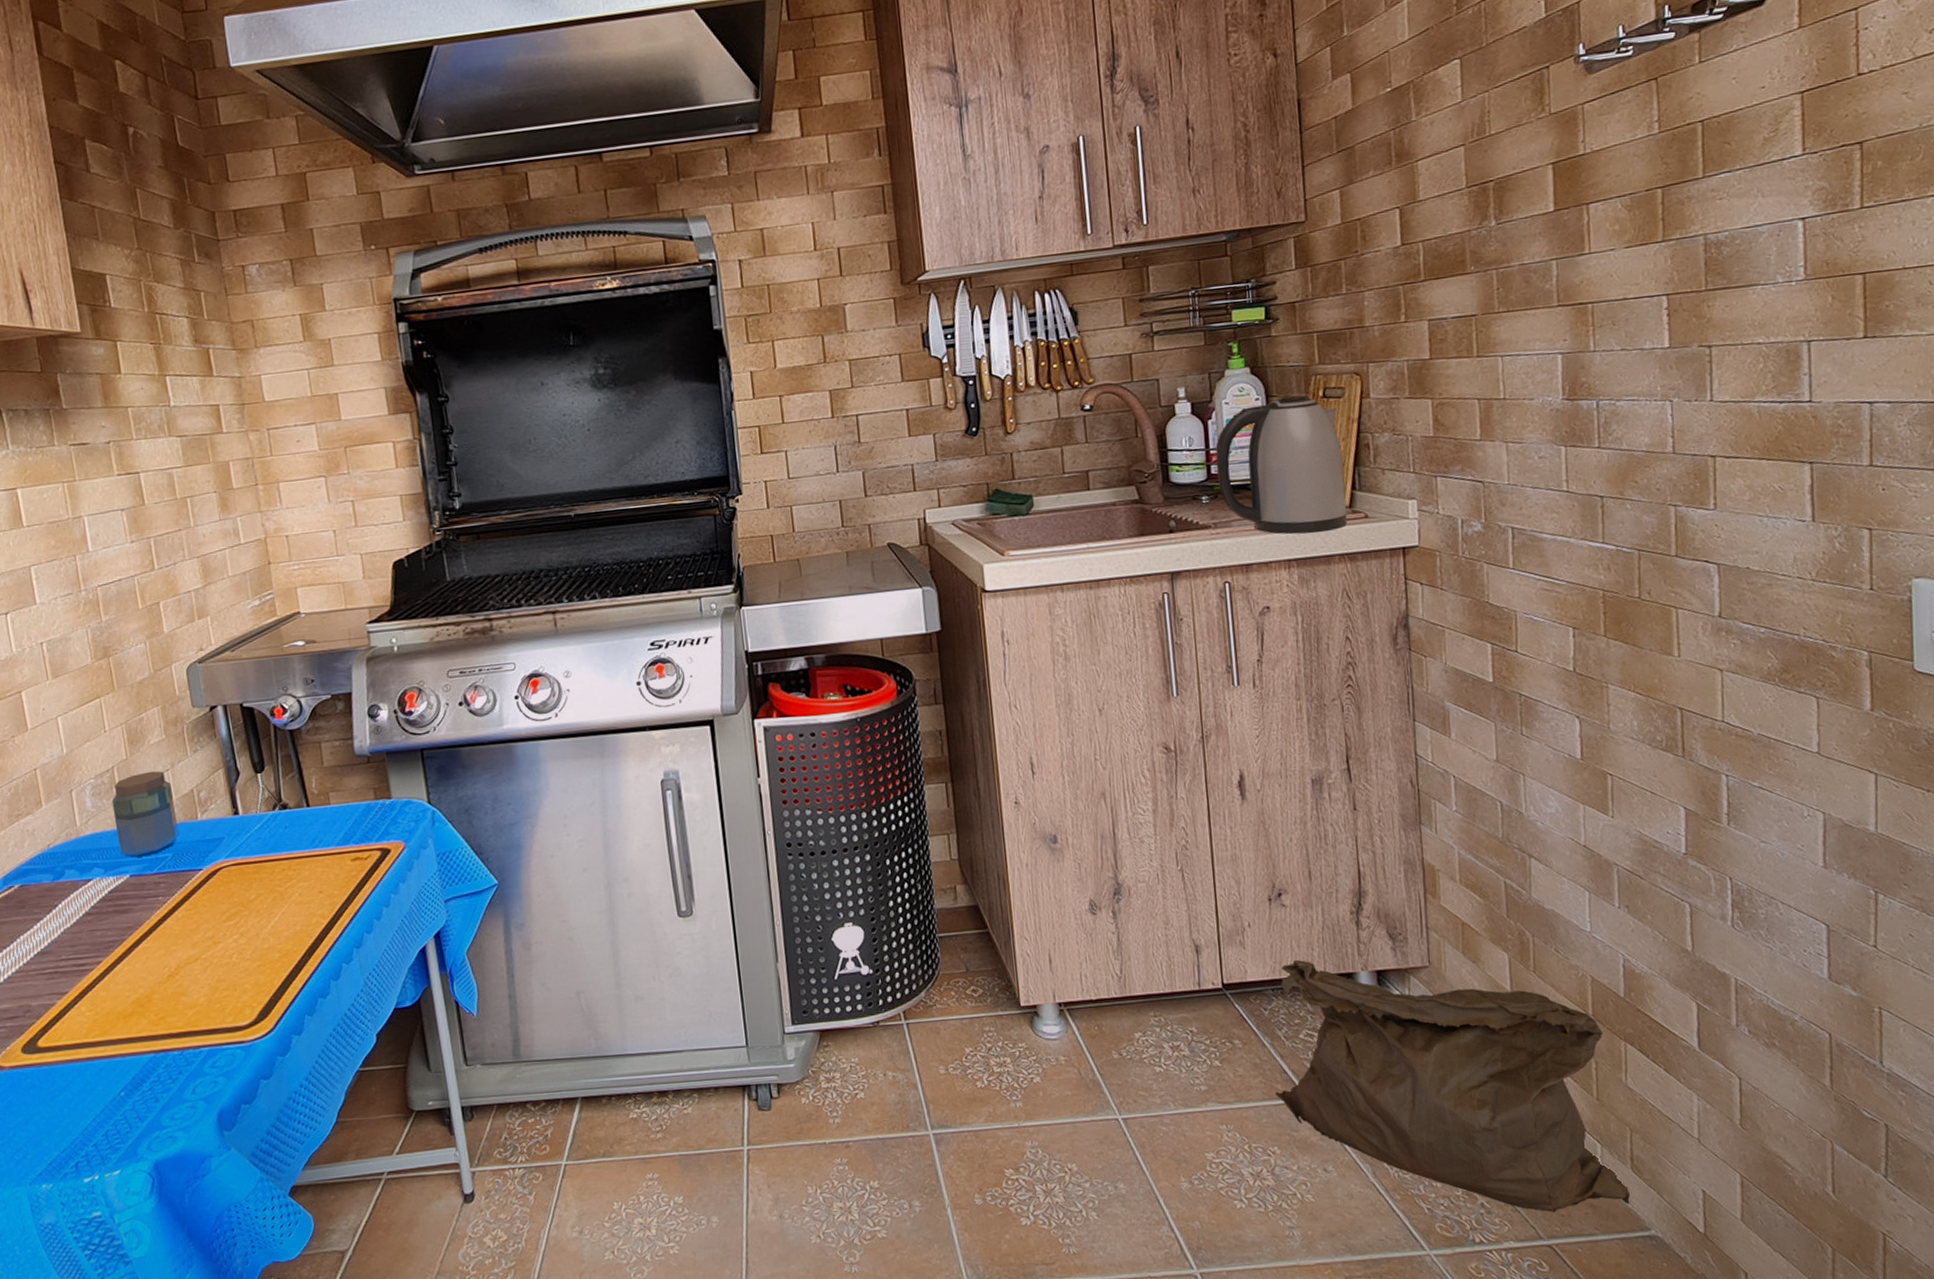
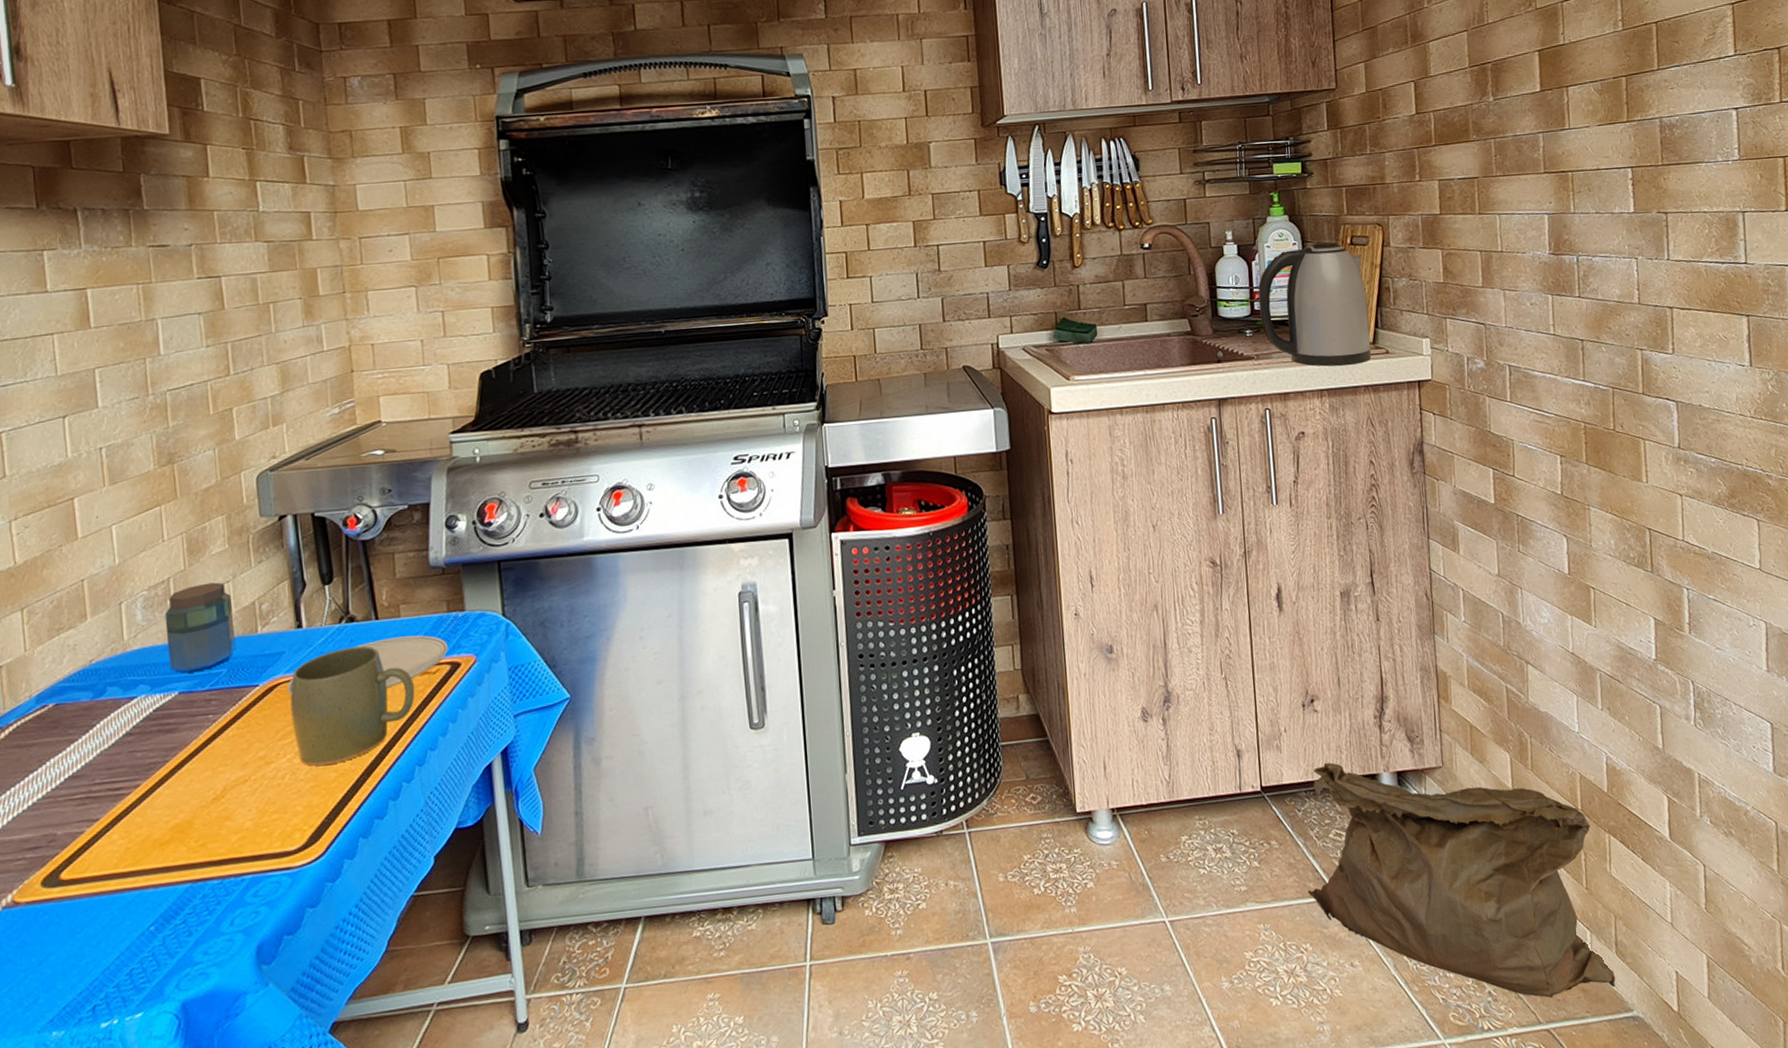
plate: none [229,822,378,879] -> present [287,635,448,695]
mug: none [232,832,349,947] -> present [290,646,415,766]

